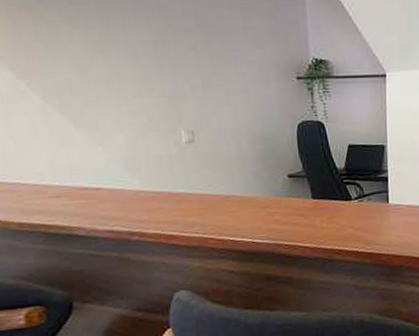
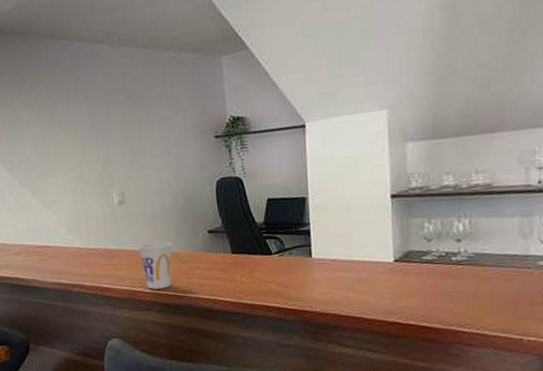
cup: none [210,185,250,236] -> present [138,241,173,290]

